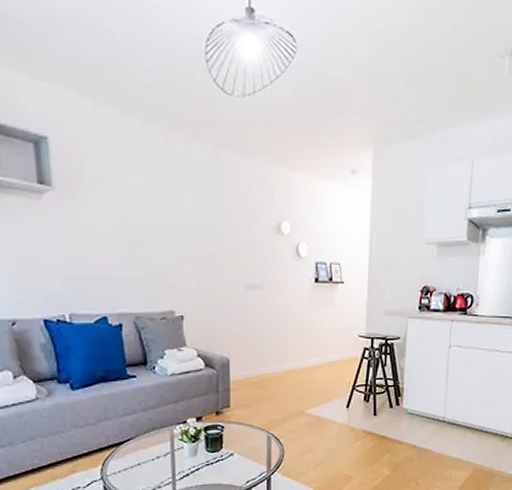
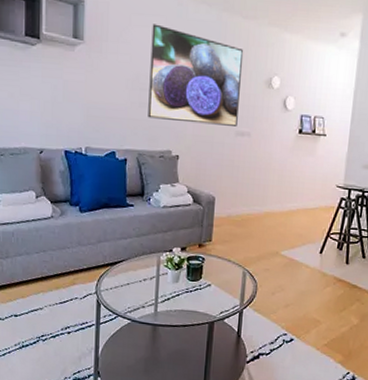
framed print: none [136,164,247,279] -> present [148,24,243,126]

